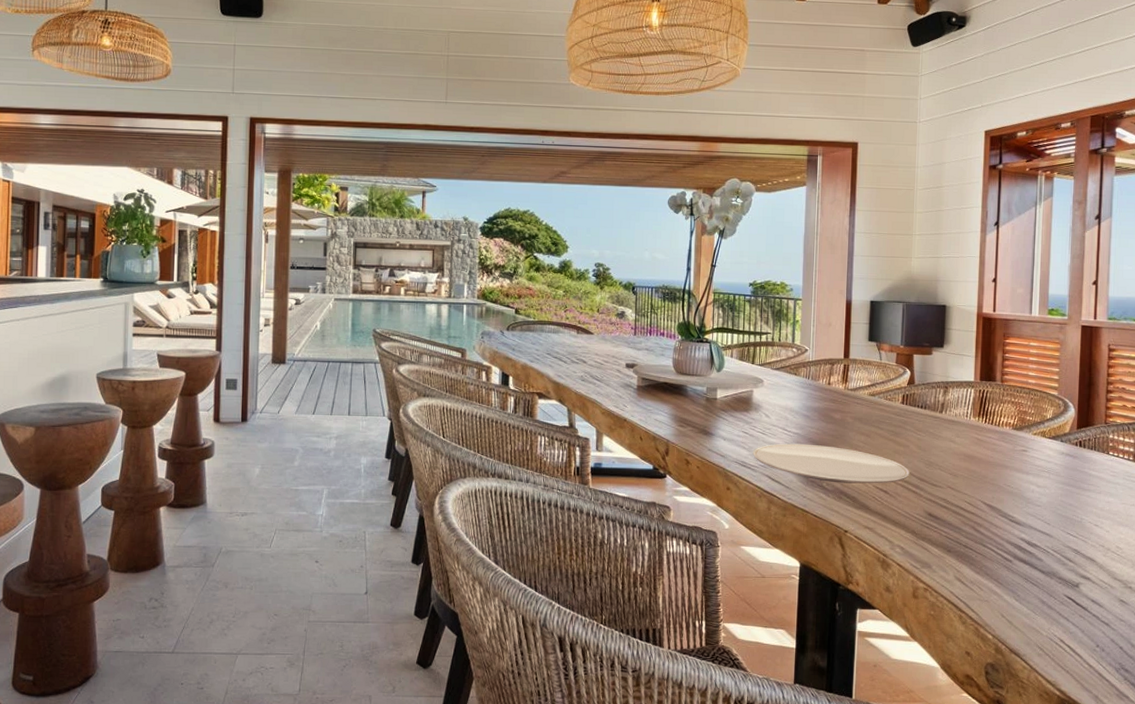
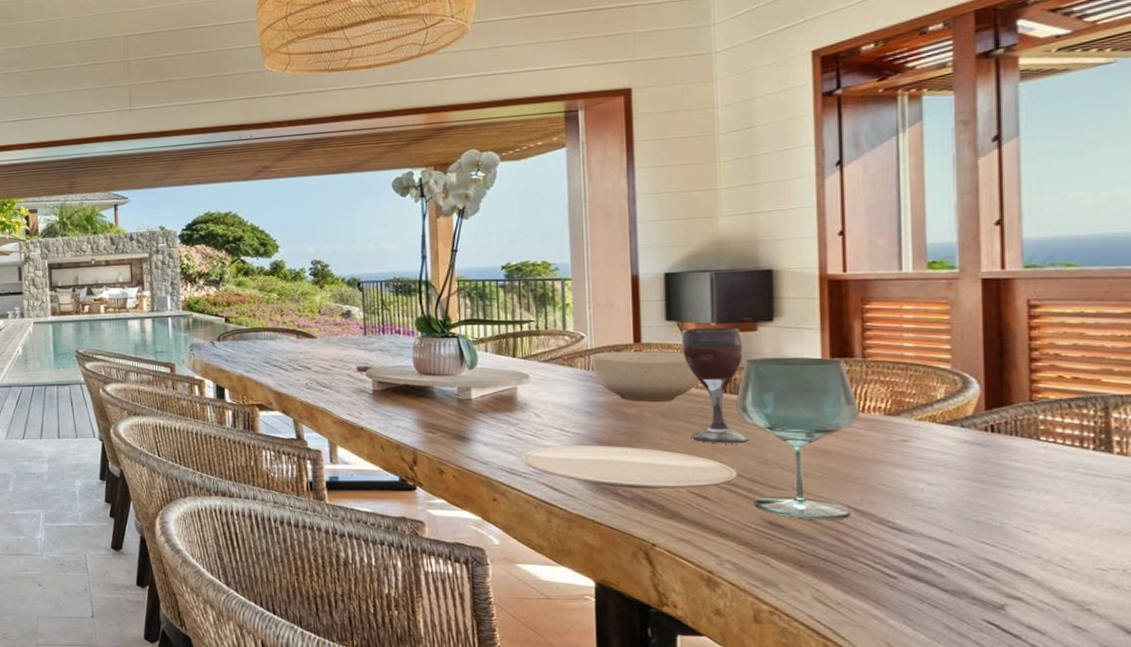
bowl: none [811,364,888,410] -> present [590,350,699,403]
cup: none [878,349,922,448] -> present [681,327,751,444]
wine glass: none [913,377,997,514] -> present [736,357,860,520]

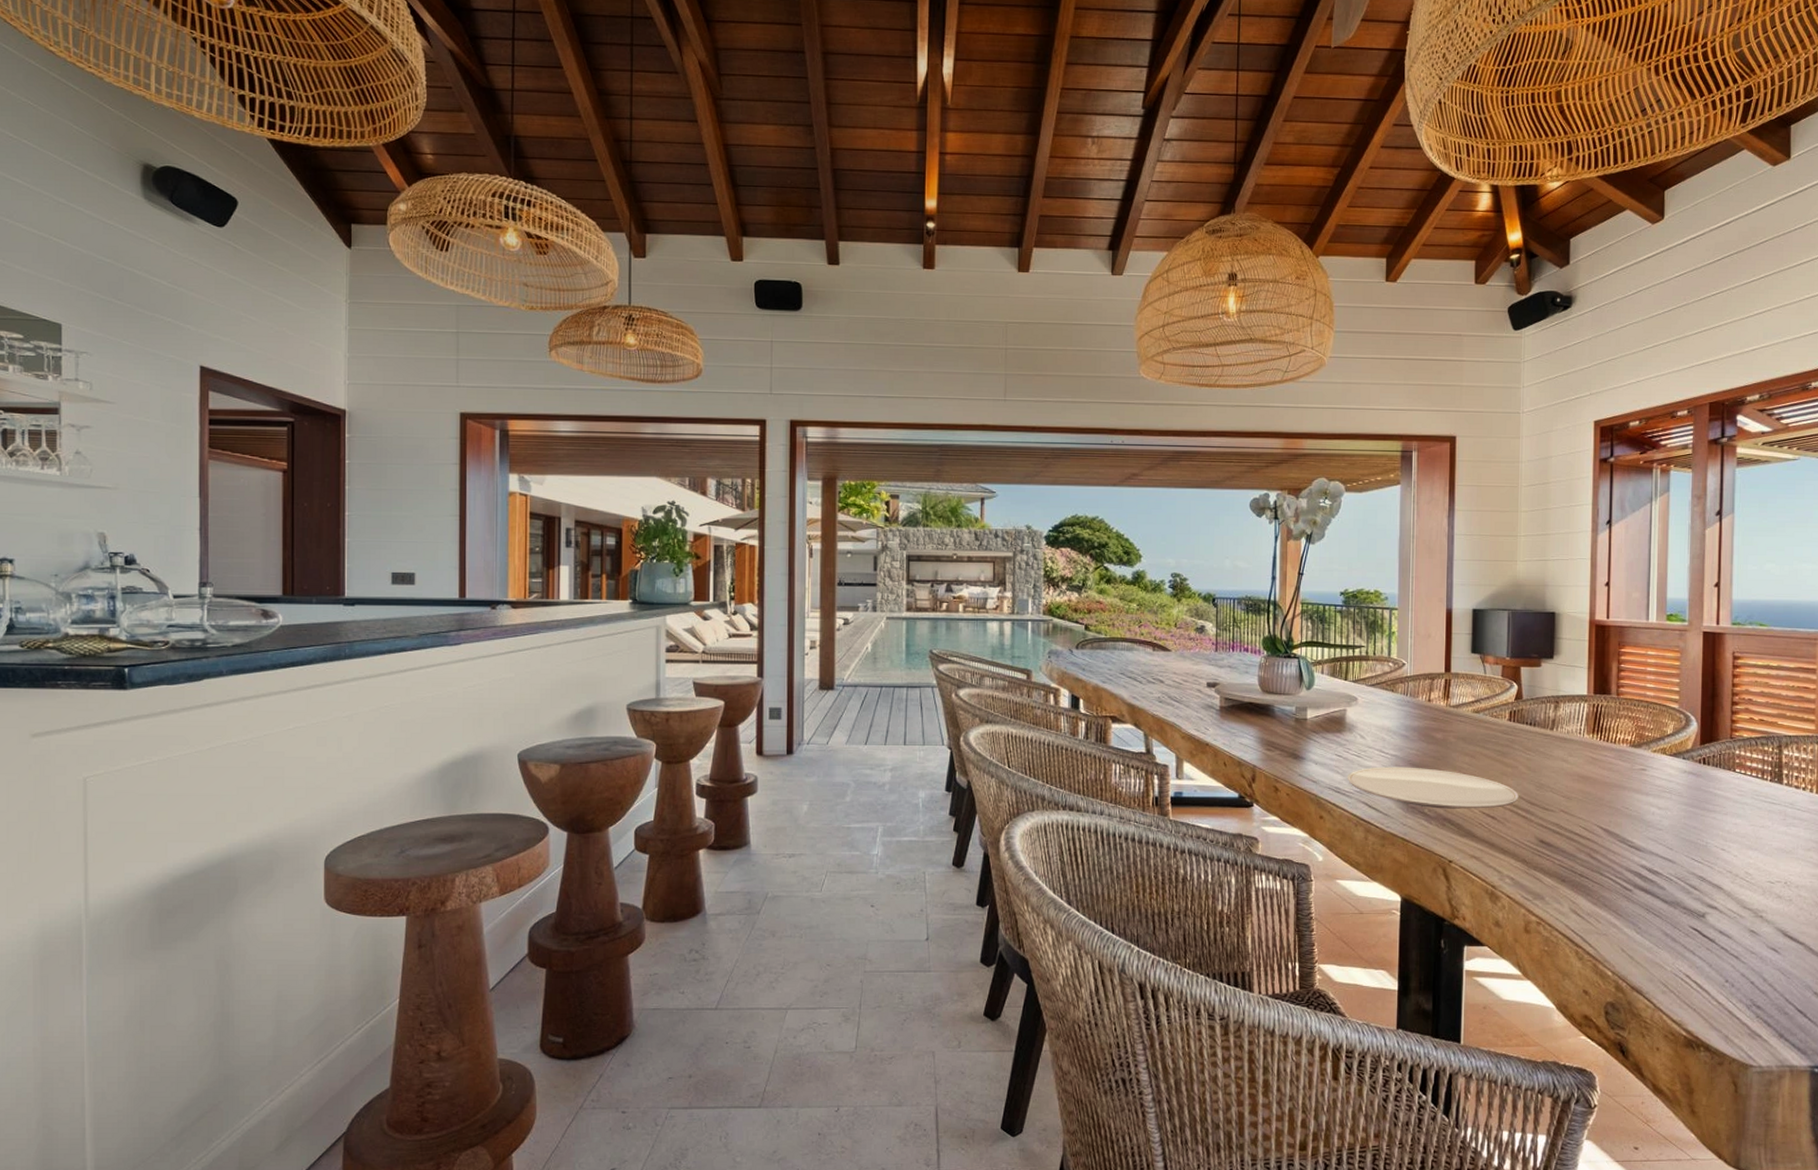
bowl: present [590,350,699,403] -> none [1409,679,1494,729]
cup: present [681,327,751,444] -> none [1482,661,1531,769]
wine glass: present [736,357,860,520] -> none [1521,691,1613,839]

